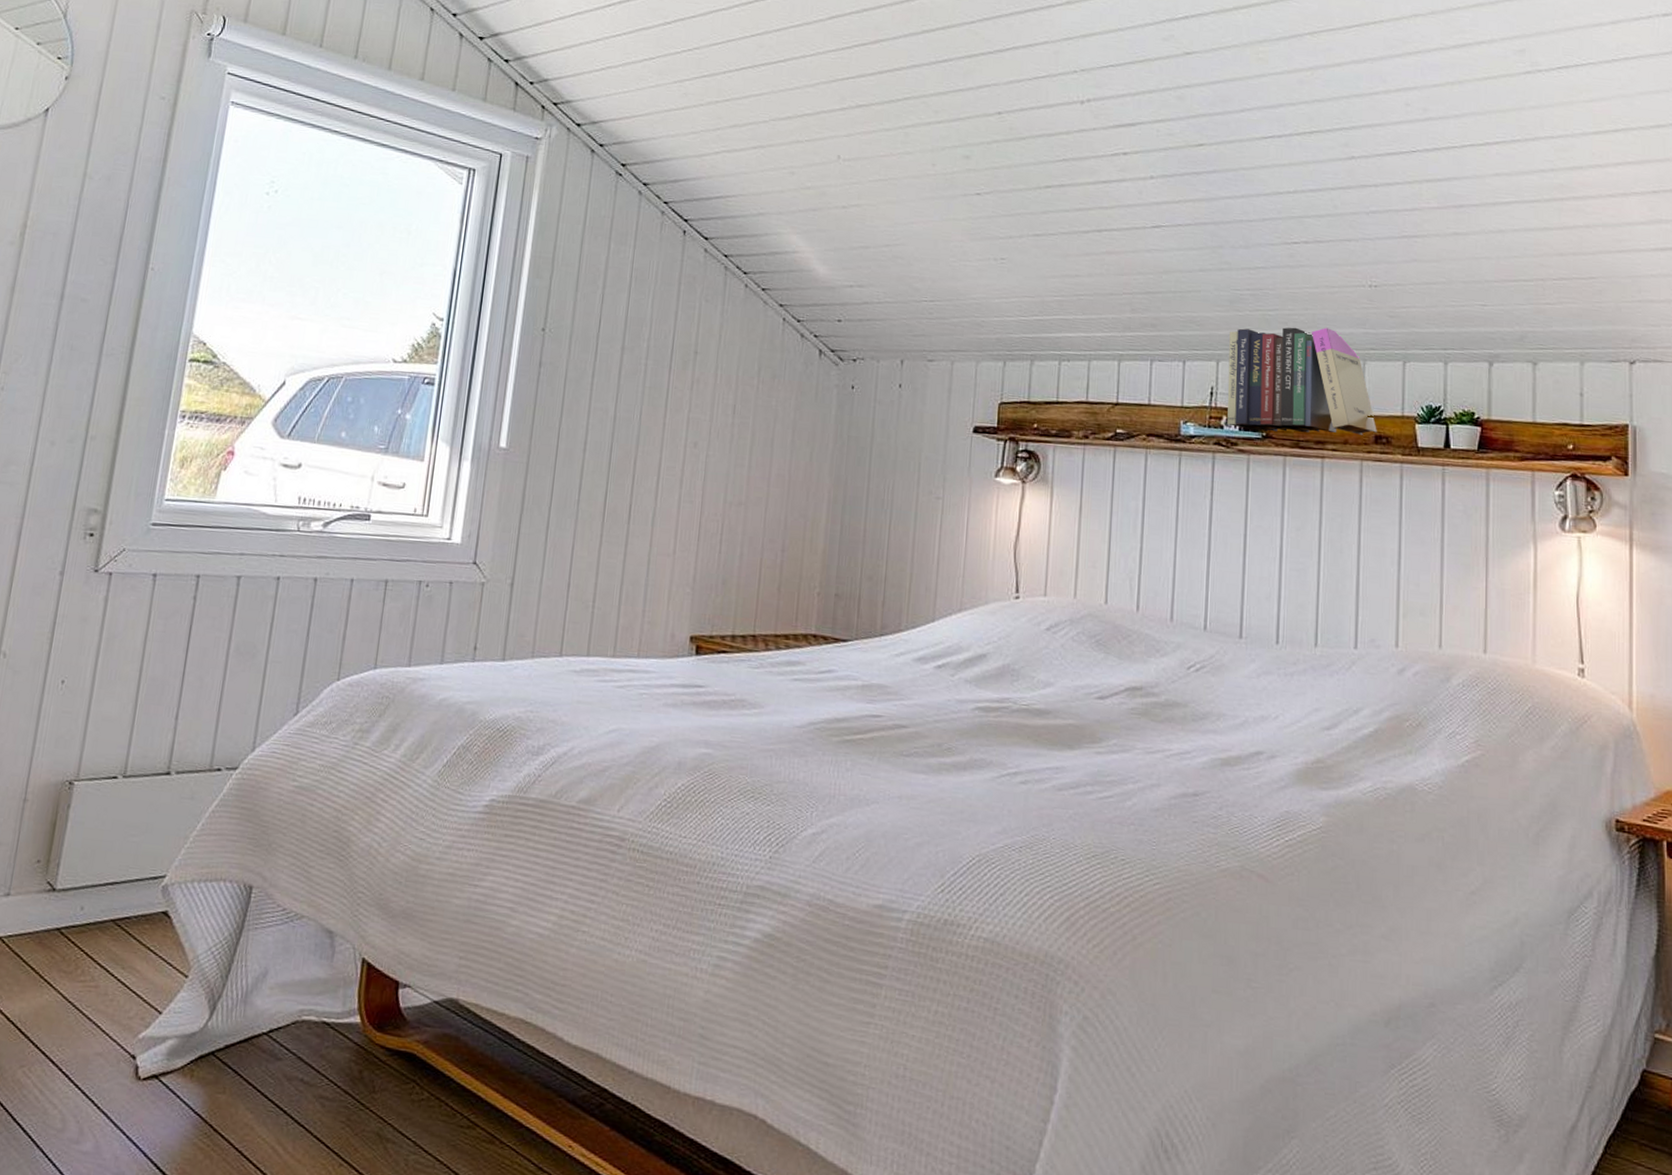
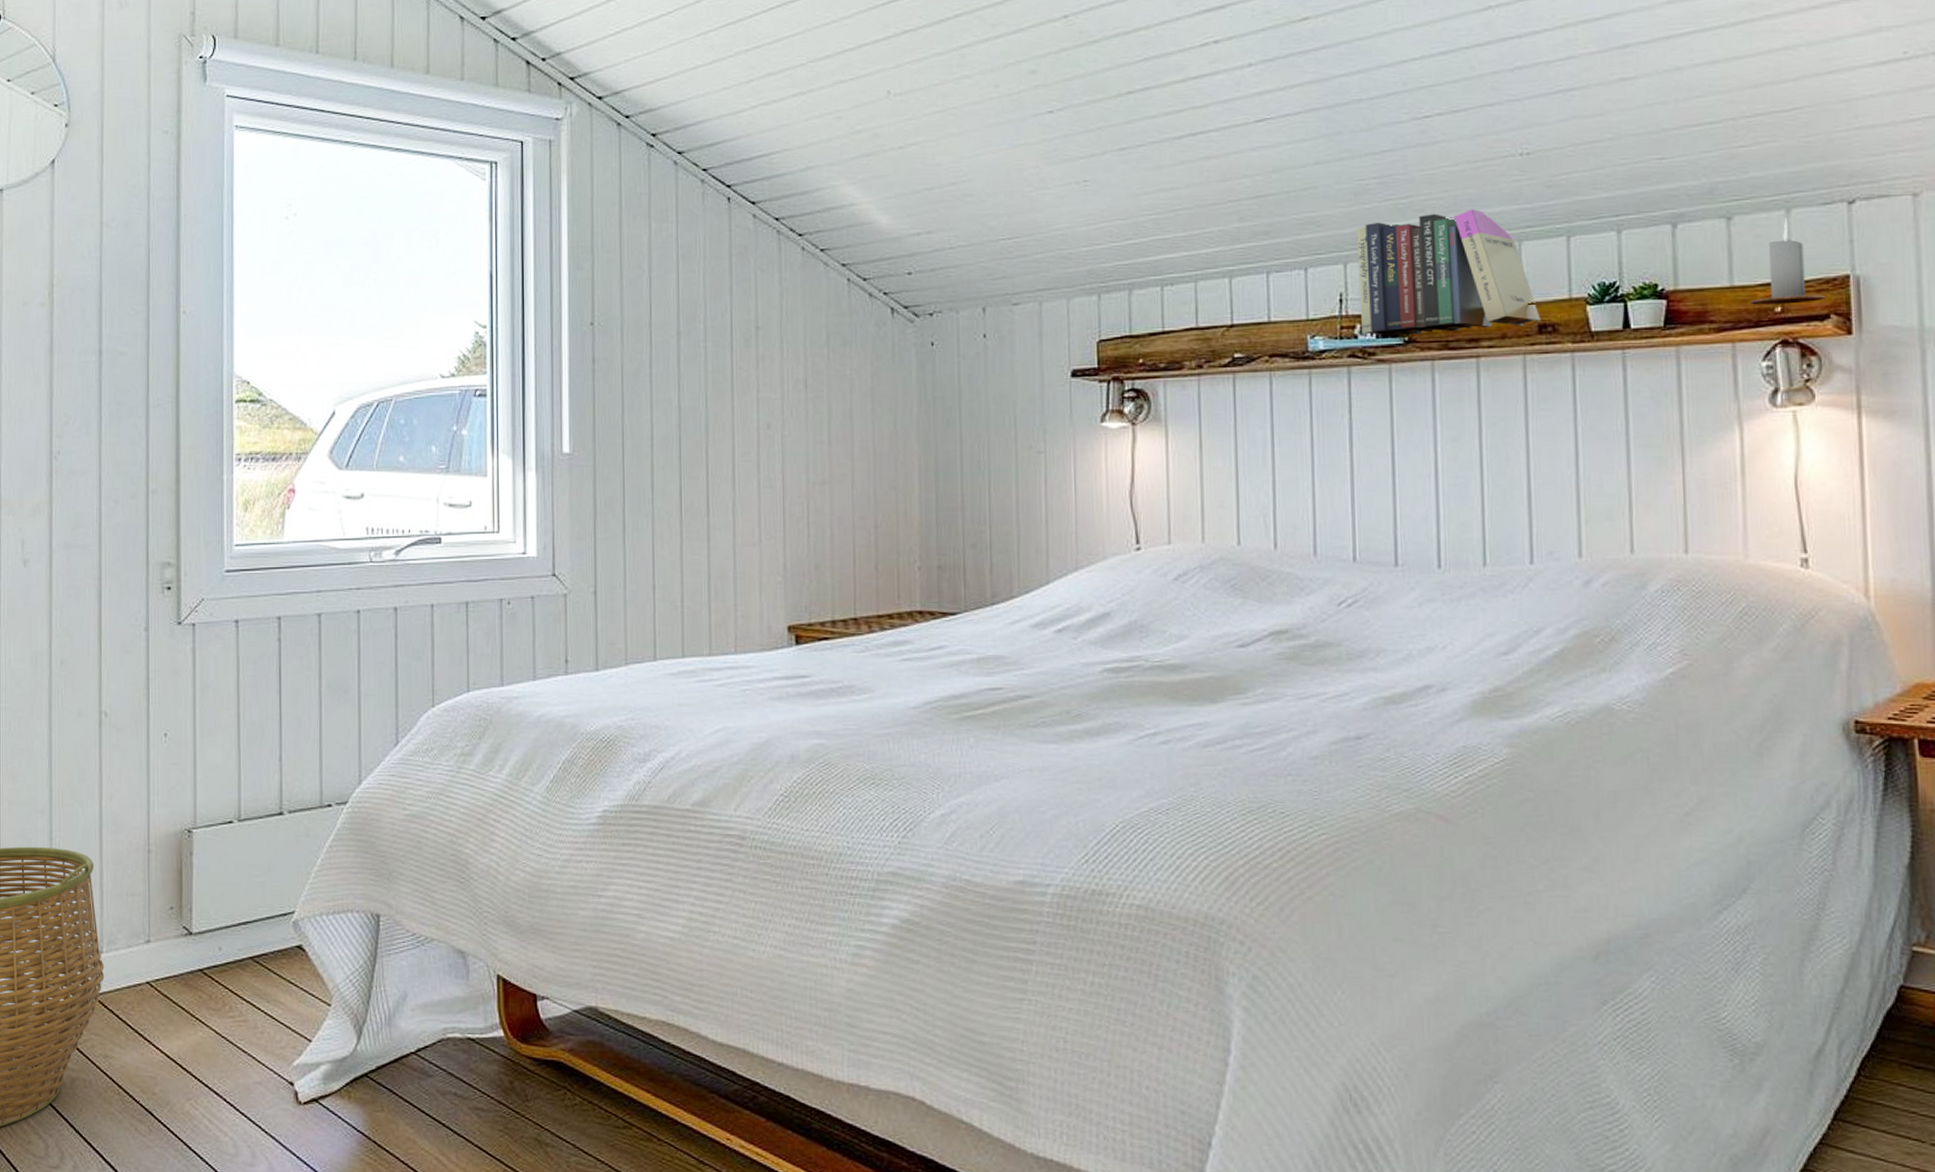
candle: none [1548,369,1609,444] -> present [1750,217,1827,305]

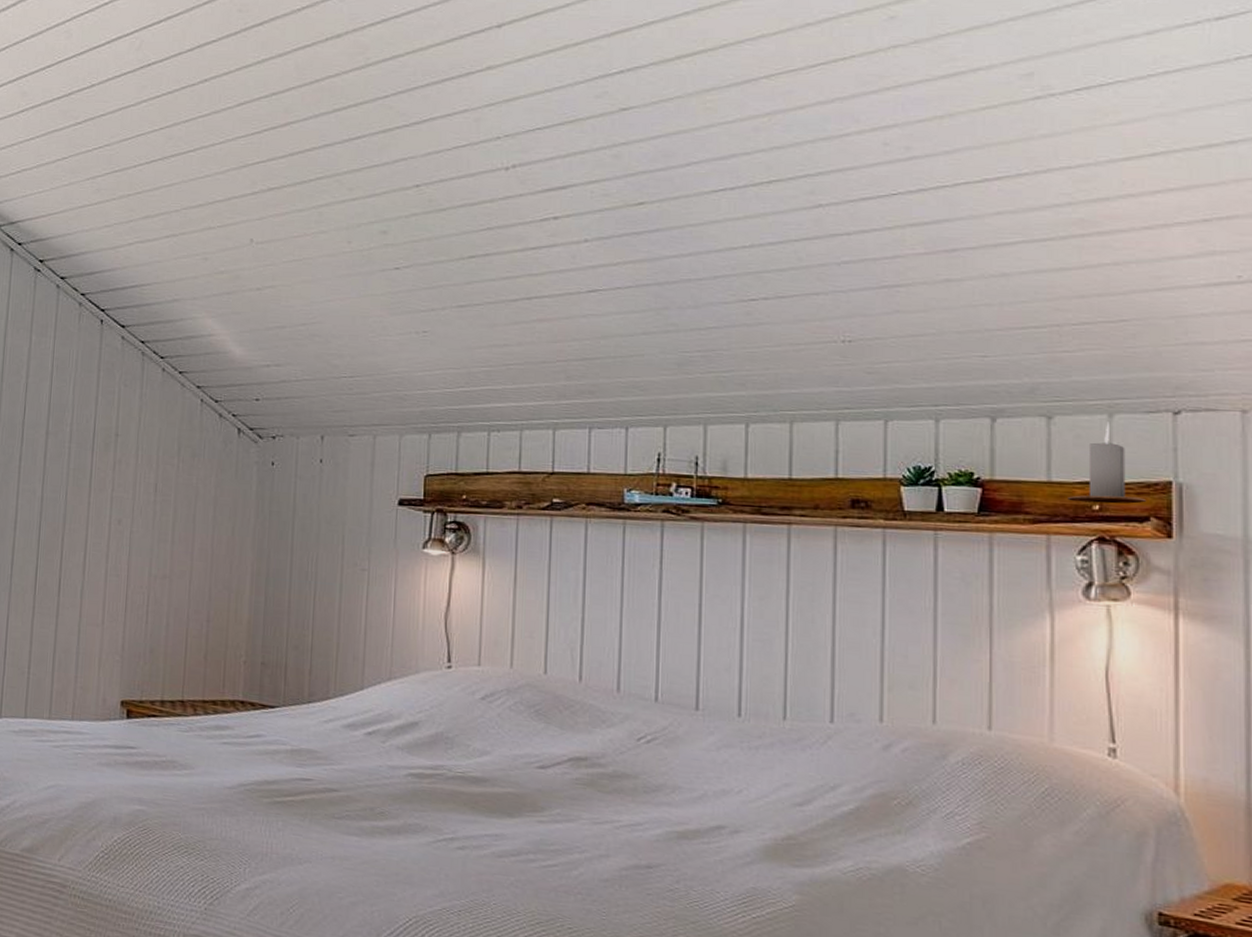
books: present [1357,209,1541,337] -> none [676,387,854,500]

